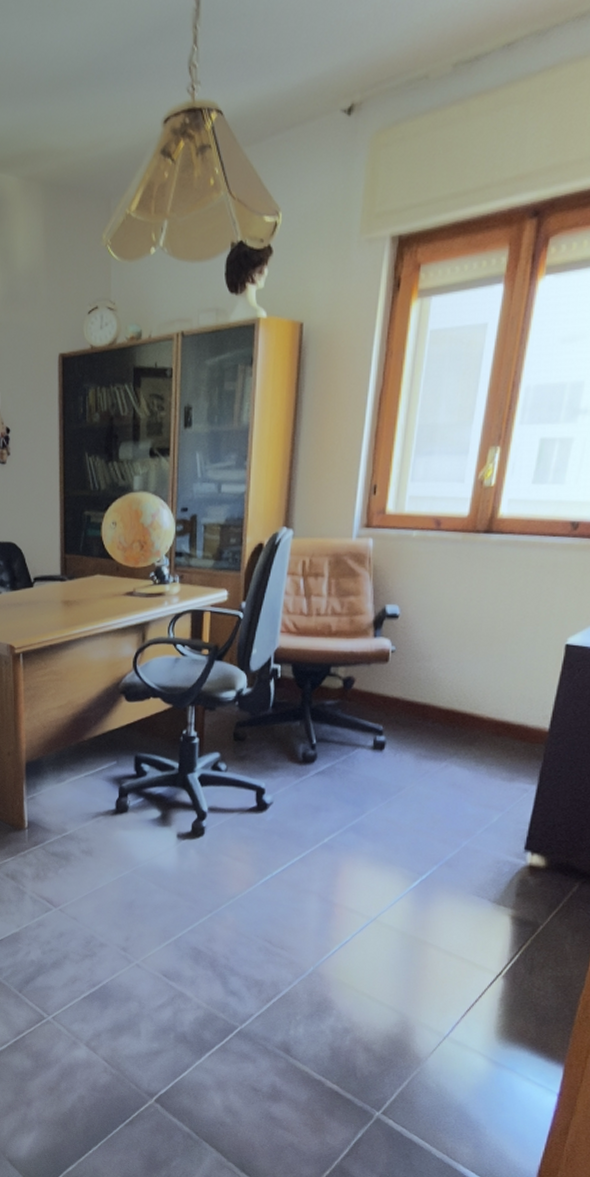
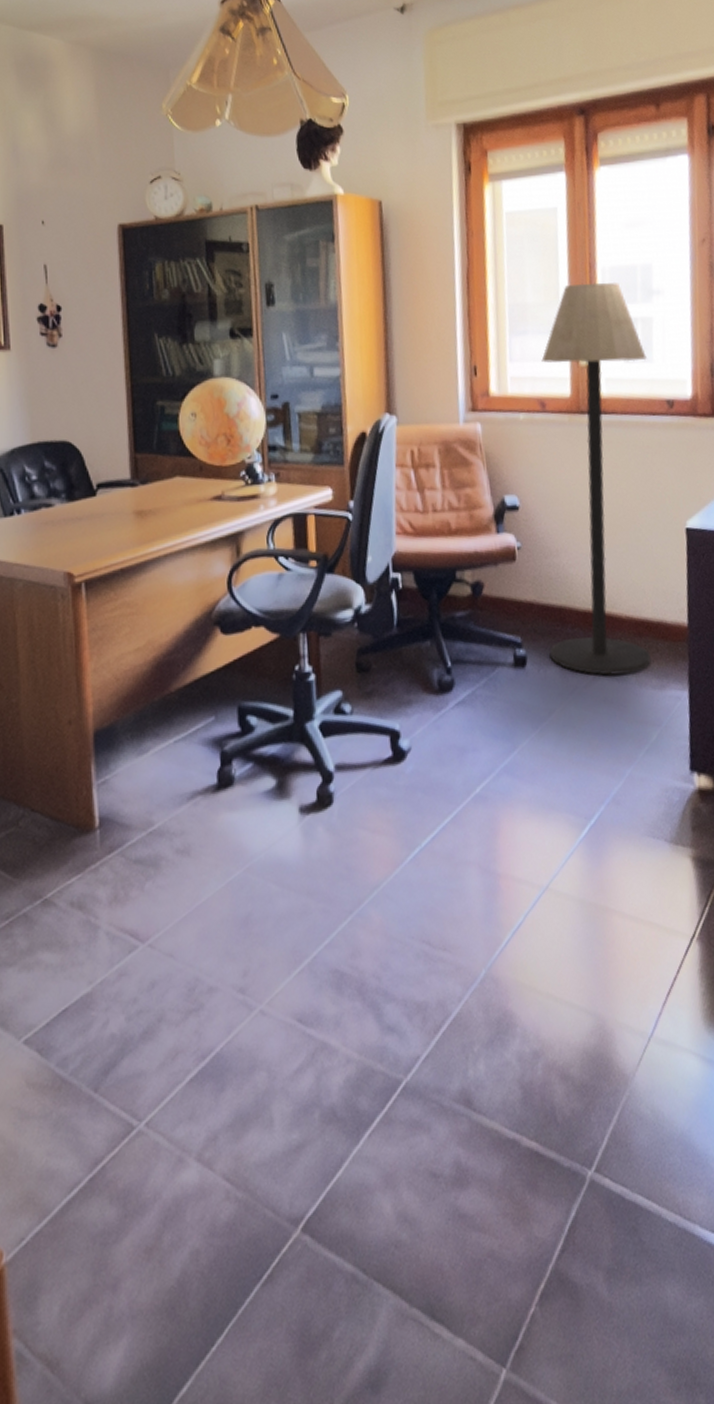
floor lamp: none [407,402,558,767] -> present [541,282,651,676]

